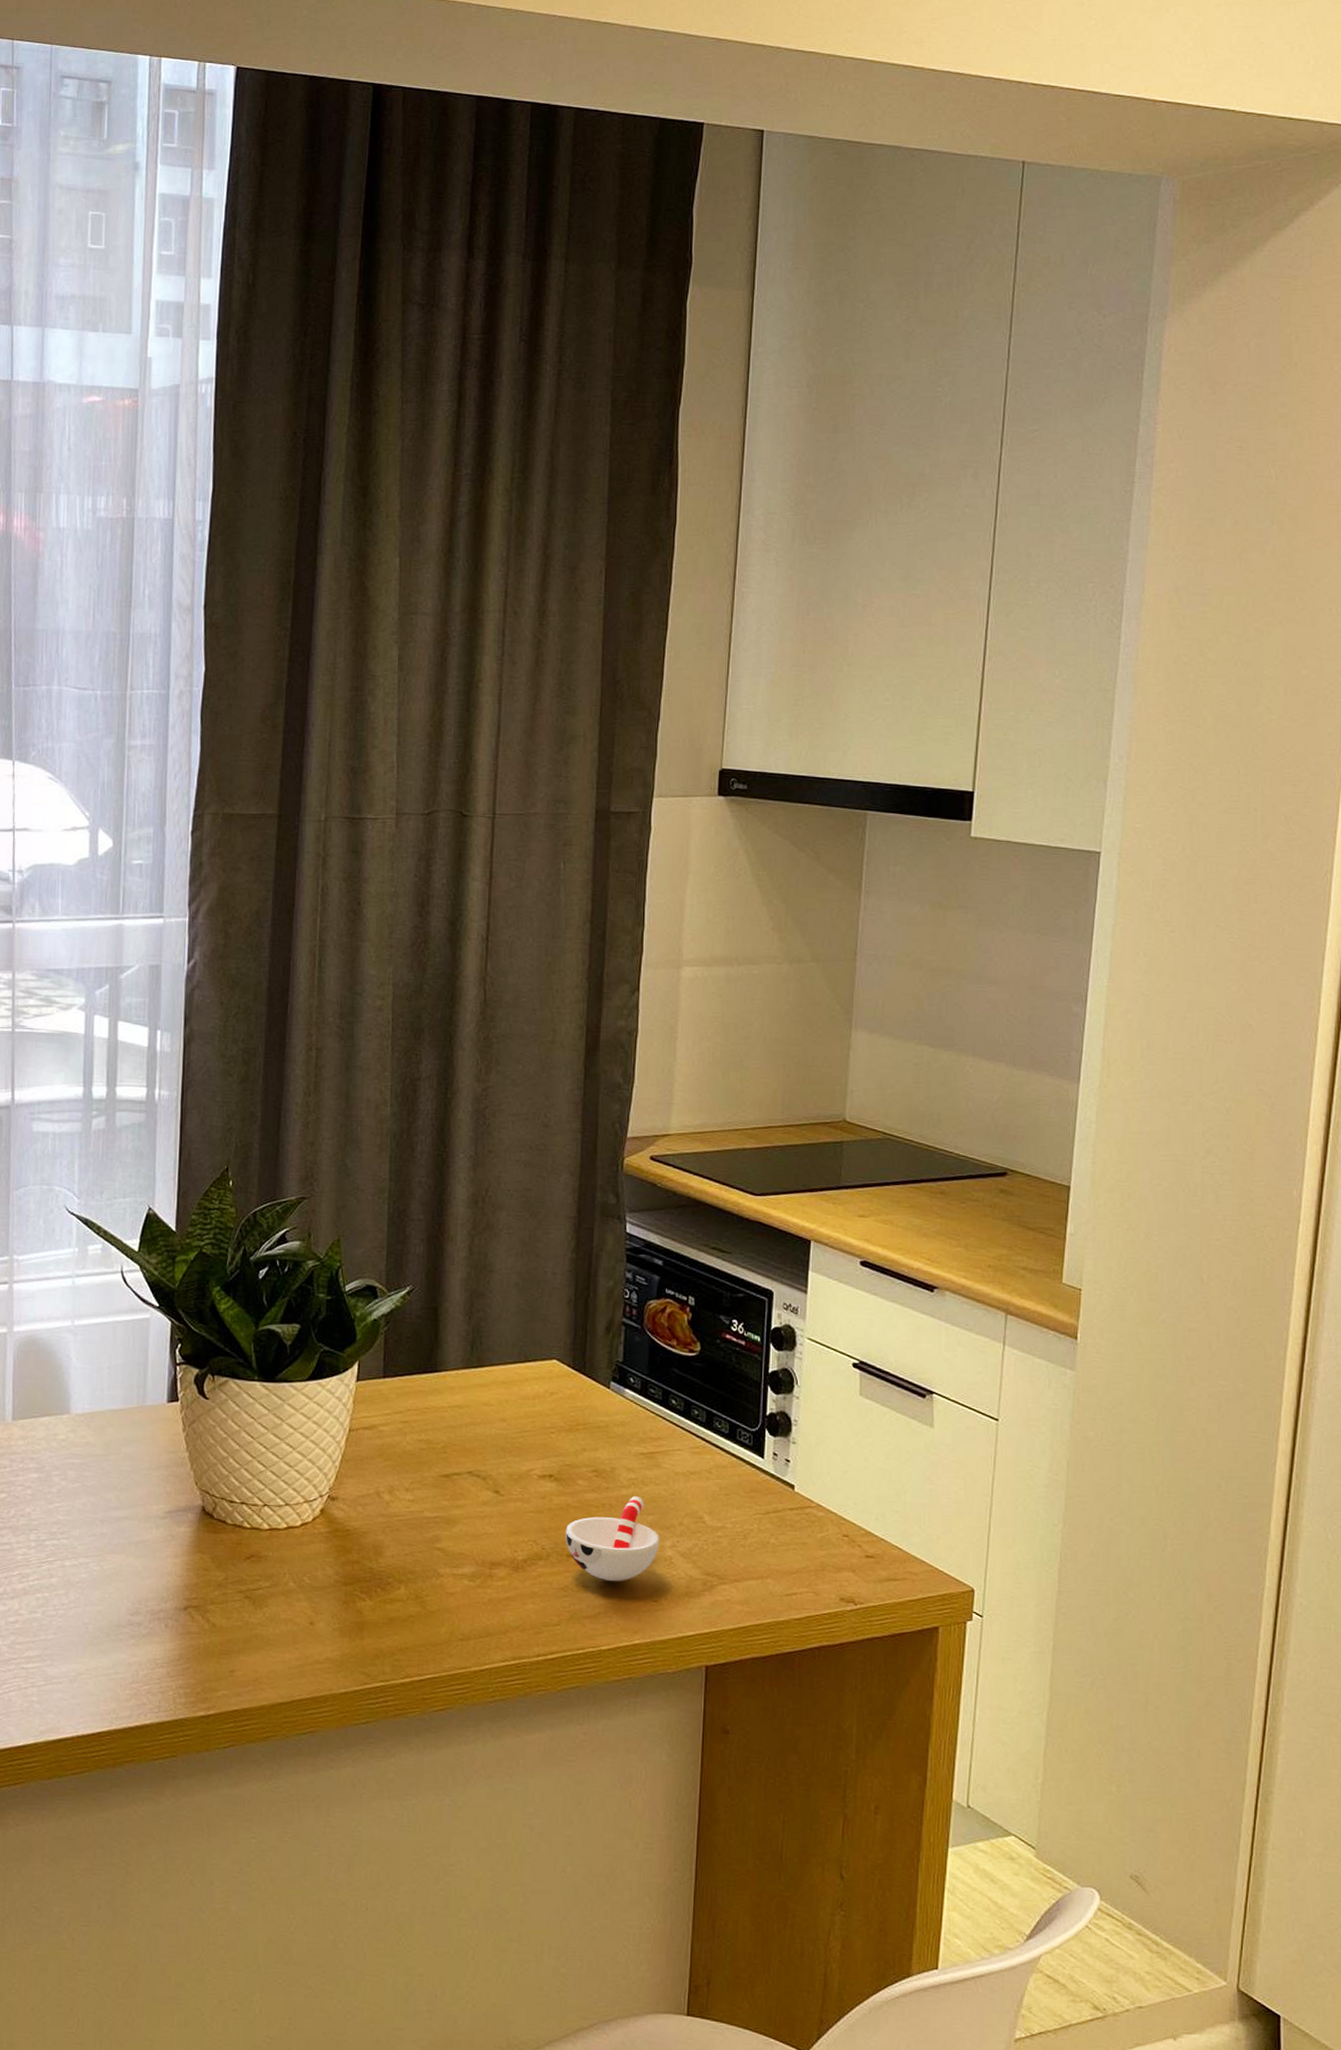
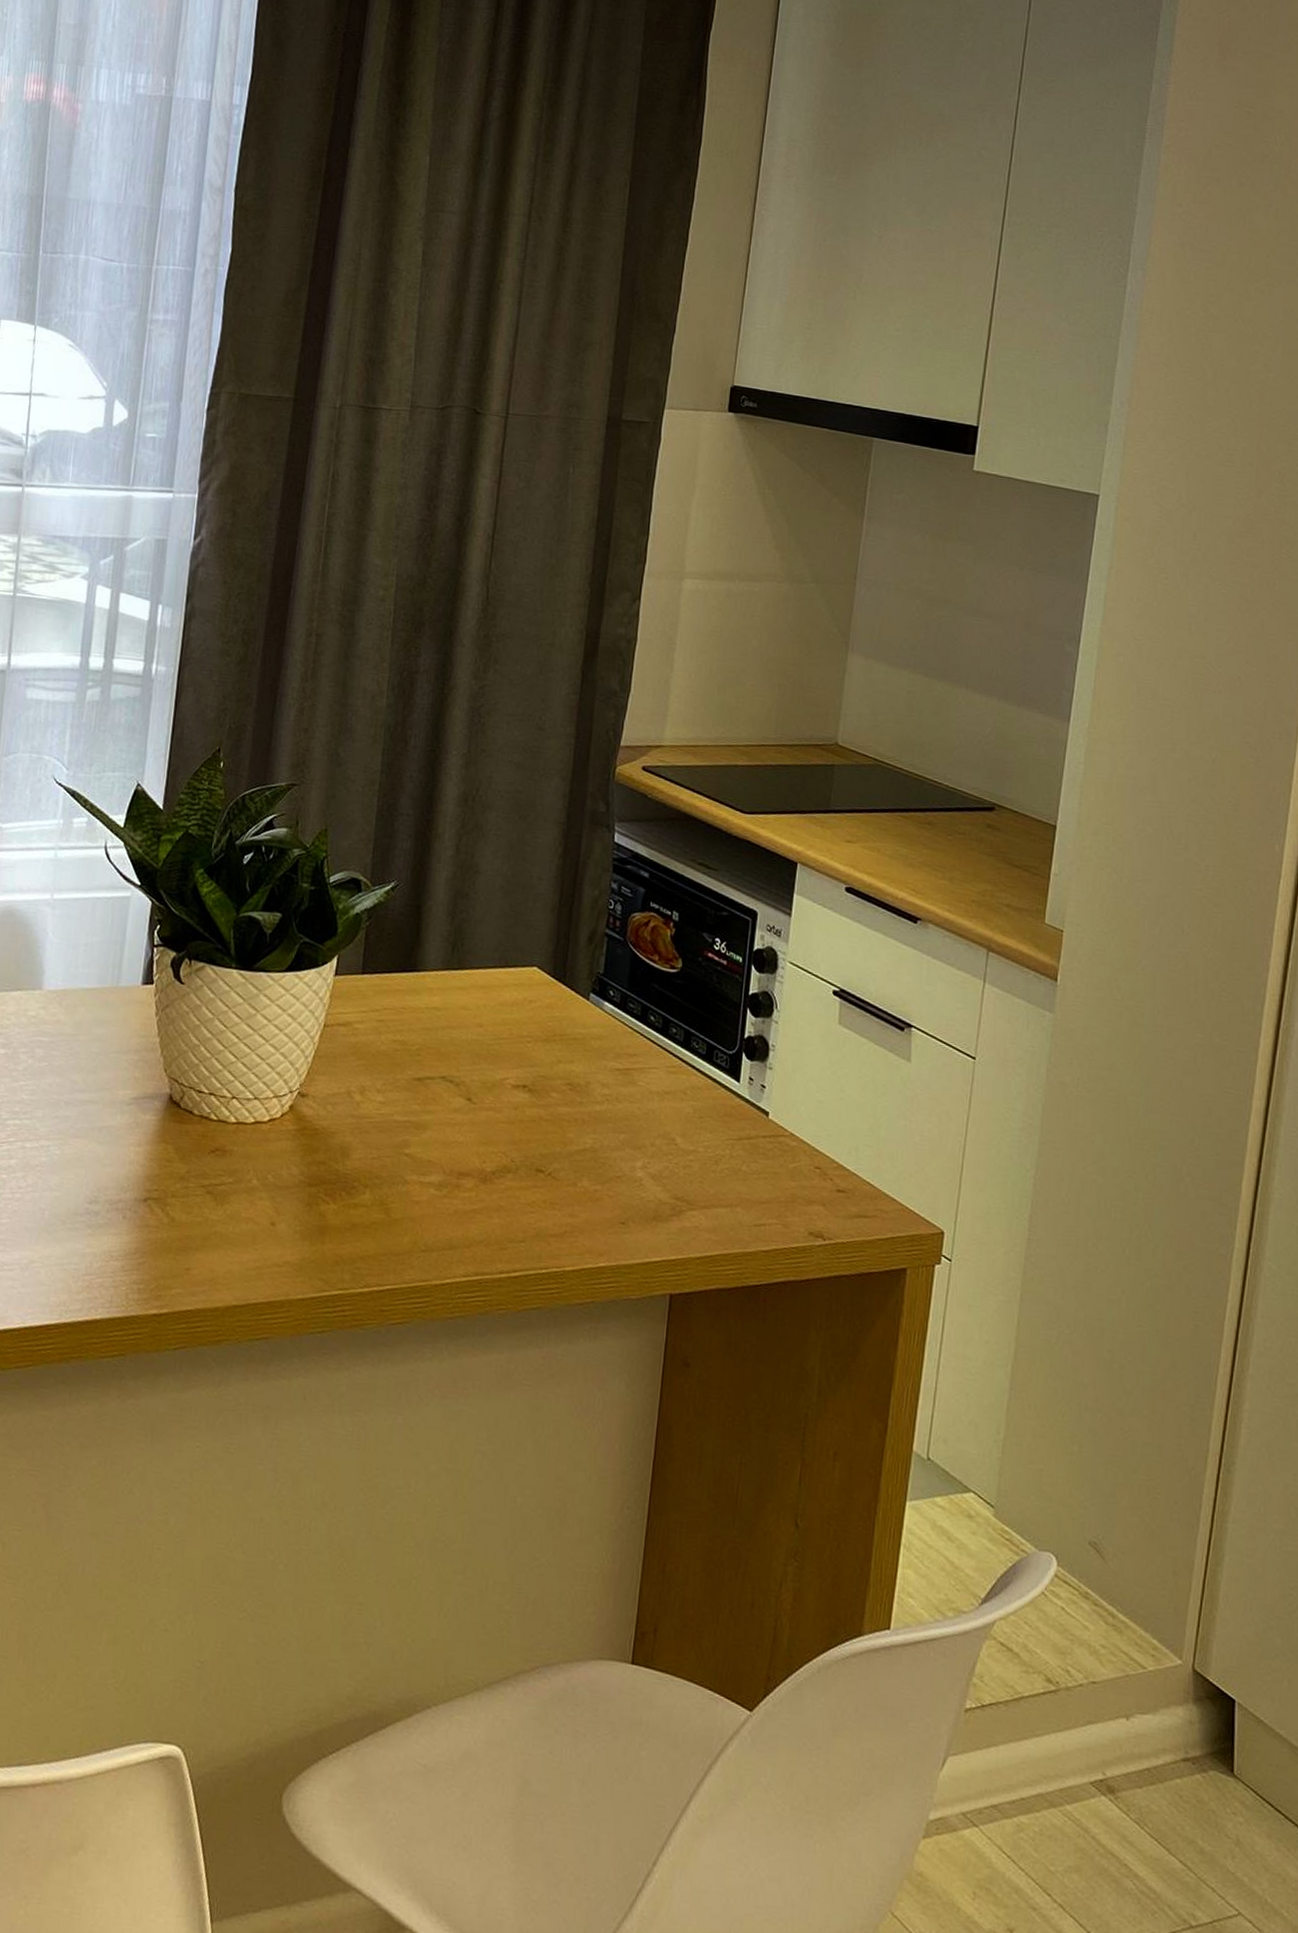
cup: present [565,1496,660,1582] -> none [535,1113,631,1201]

